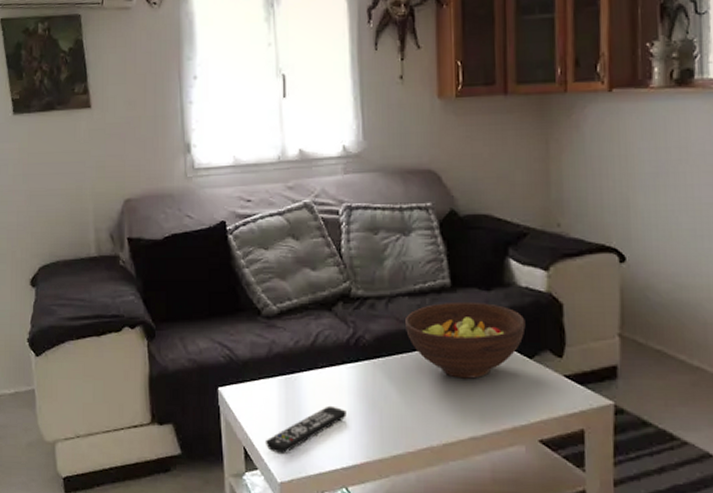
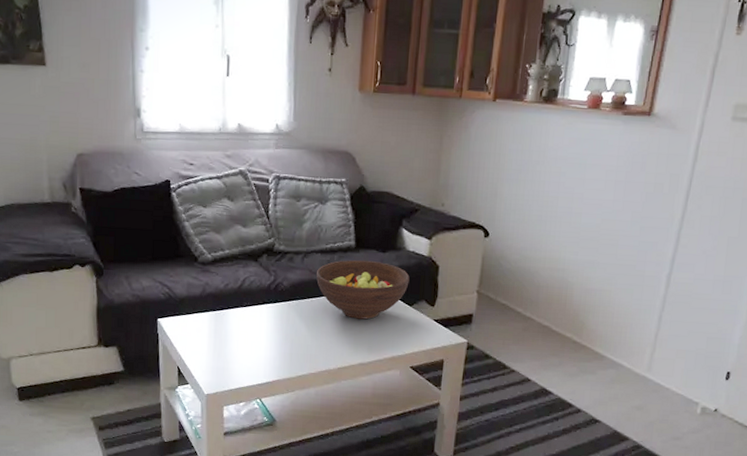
remote control: present [264,405,346,455] -> none [195,336,264,373]

